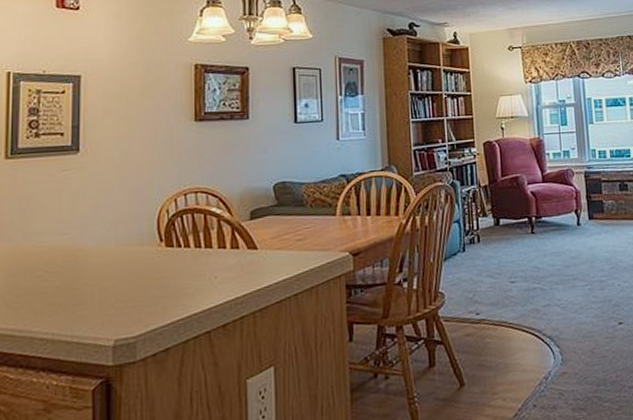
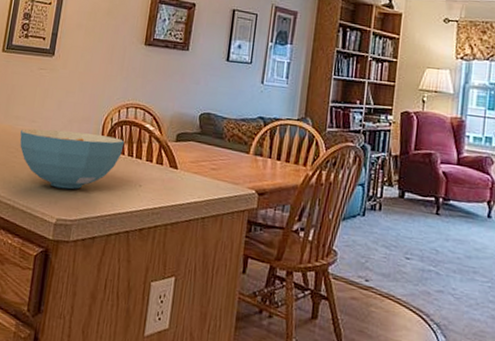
cereal bowl: none [48,230,188,305] -> present [20,128,125,189]

